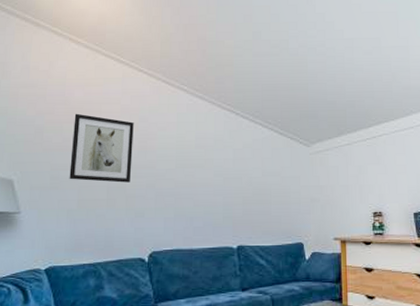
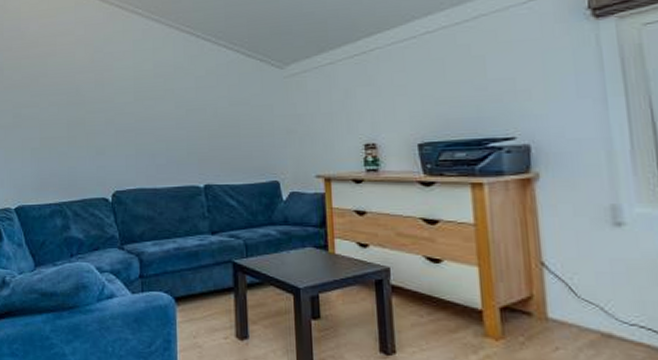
wall art: present [69,113,134,183] -> none [30,48,90,119]

